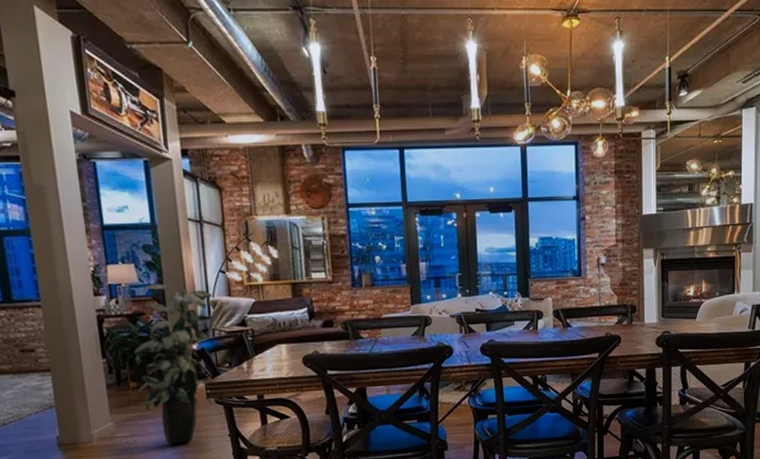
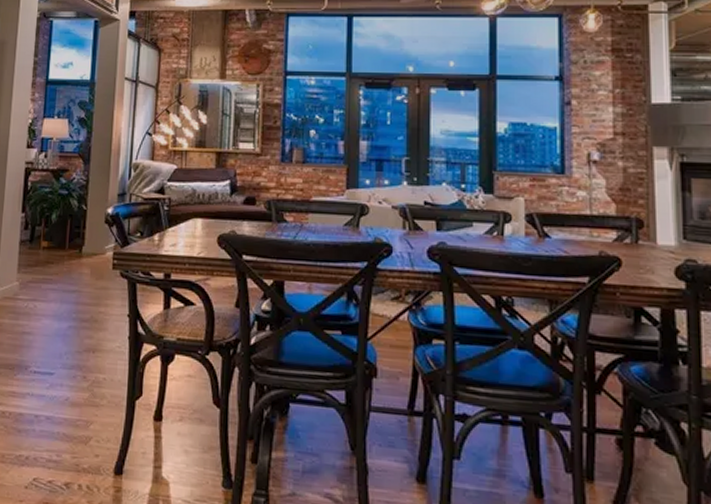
indoor plant: present [133,284,216,445] -> none [48,141,136,318]

